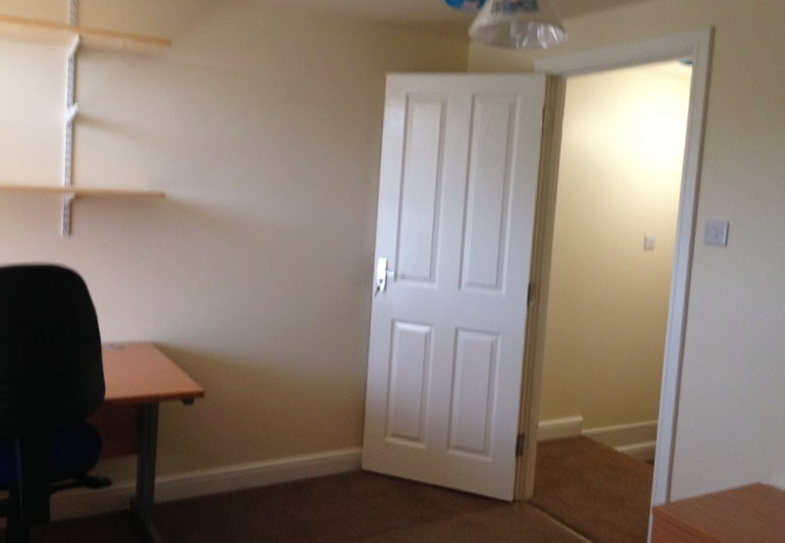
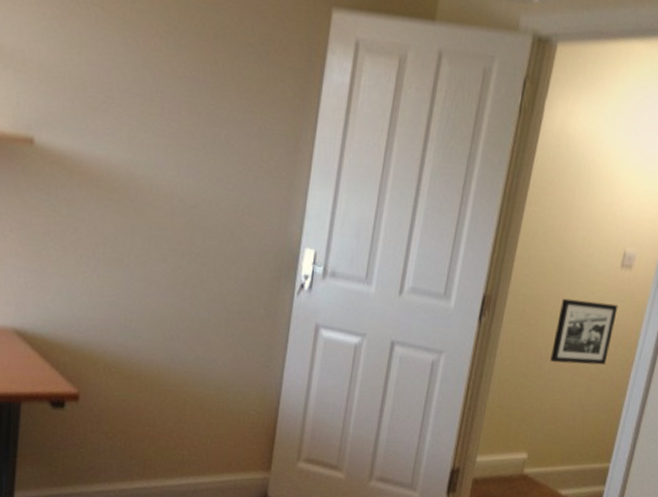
picture frame: none [593,280,646,335] -> present [550,298,618,365]

